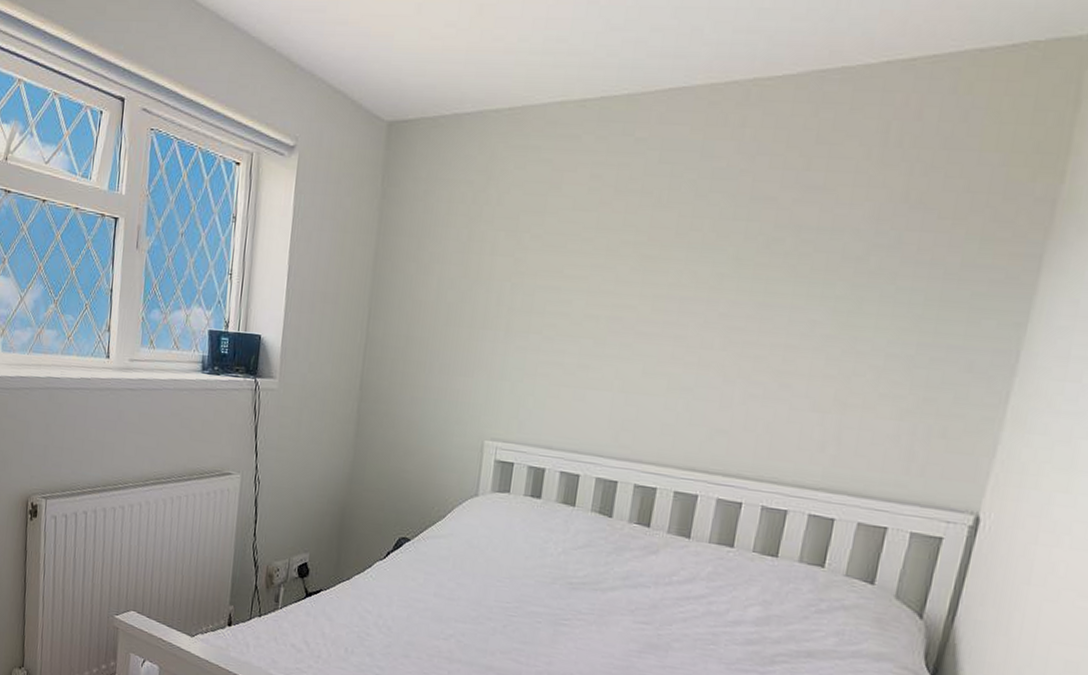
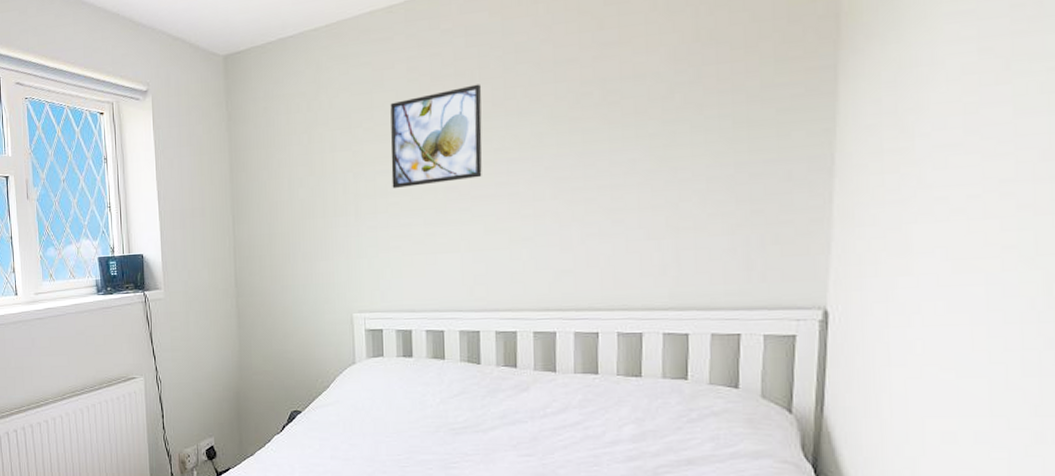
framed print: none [551,206,668,313] -> present [390,84,482,189]

